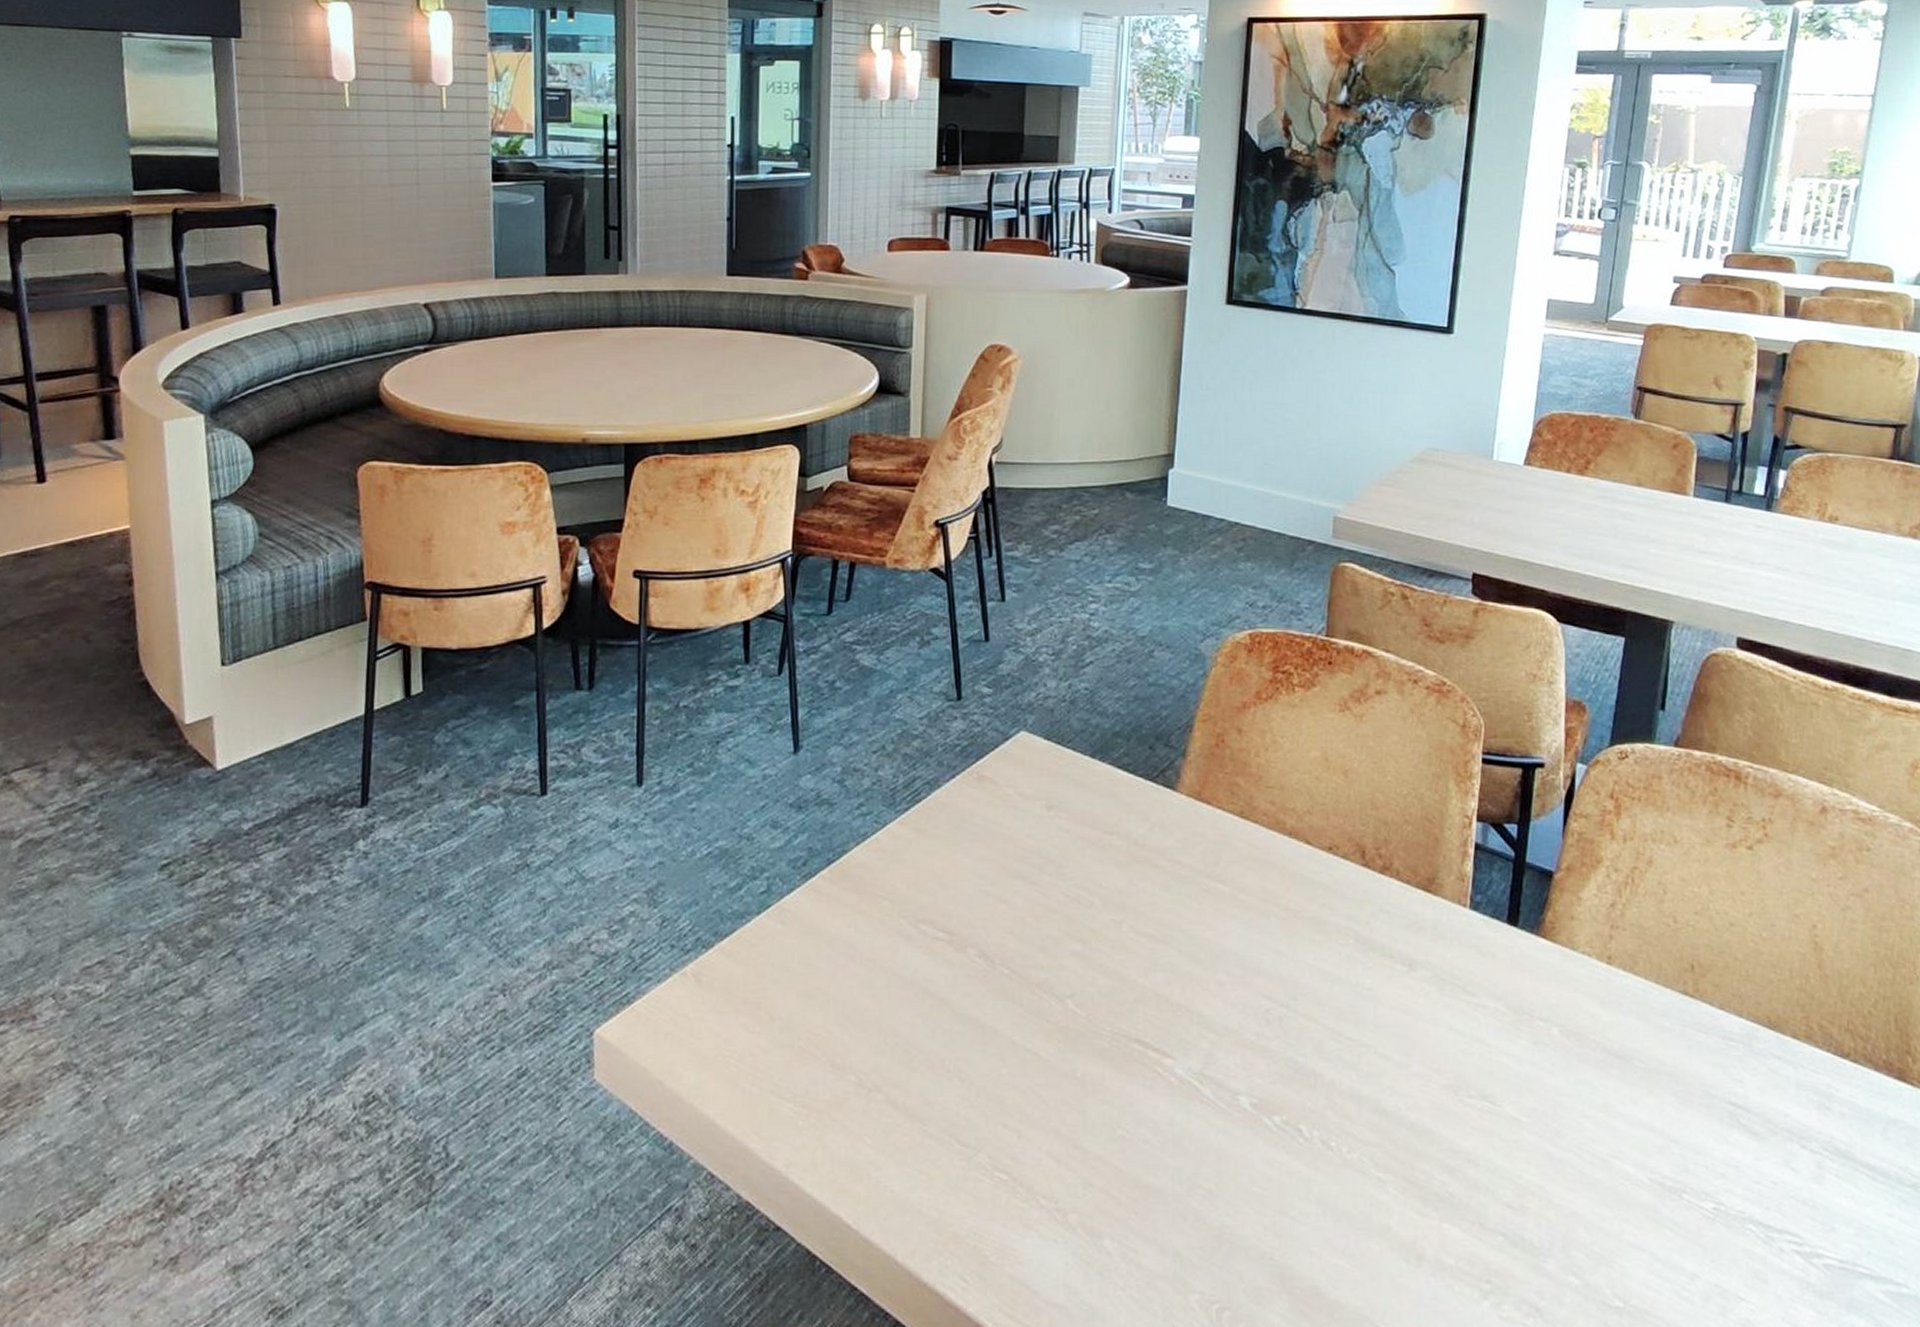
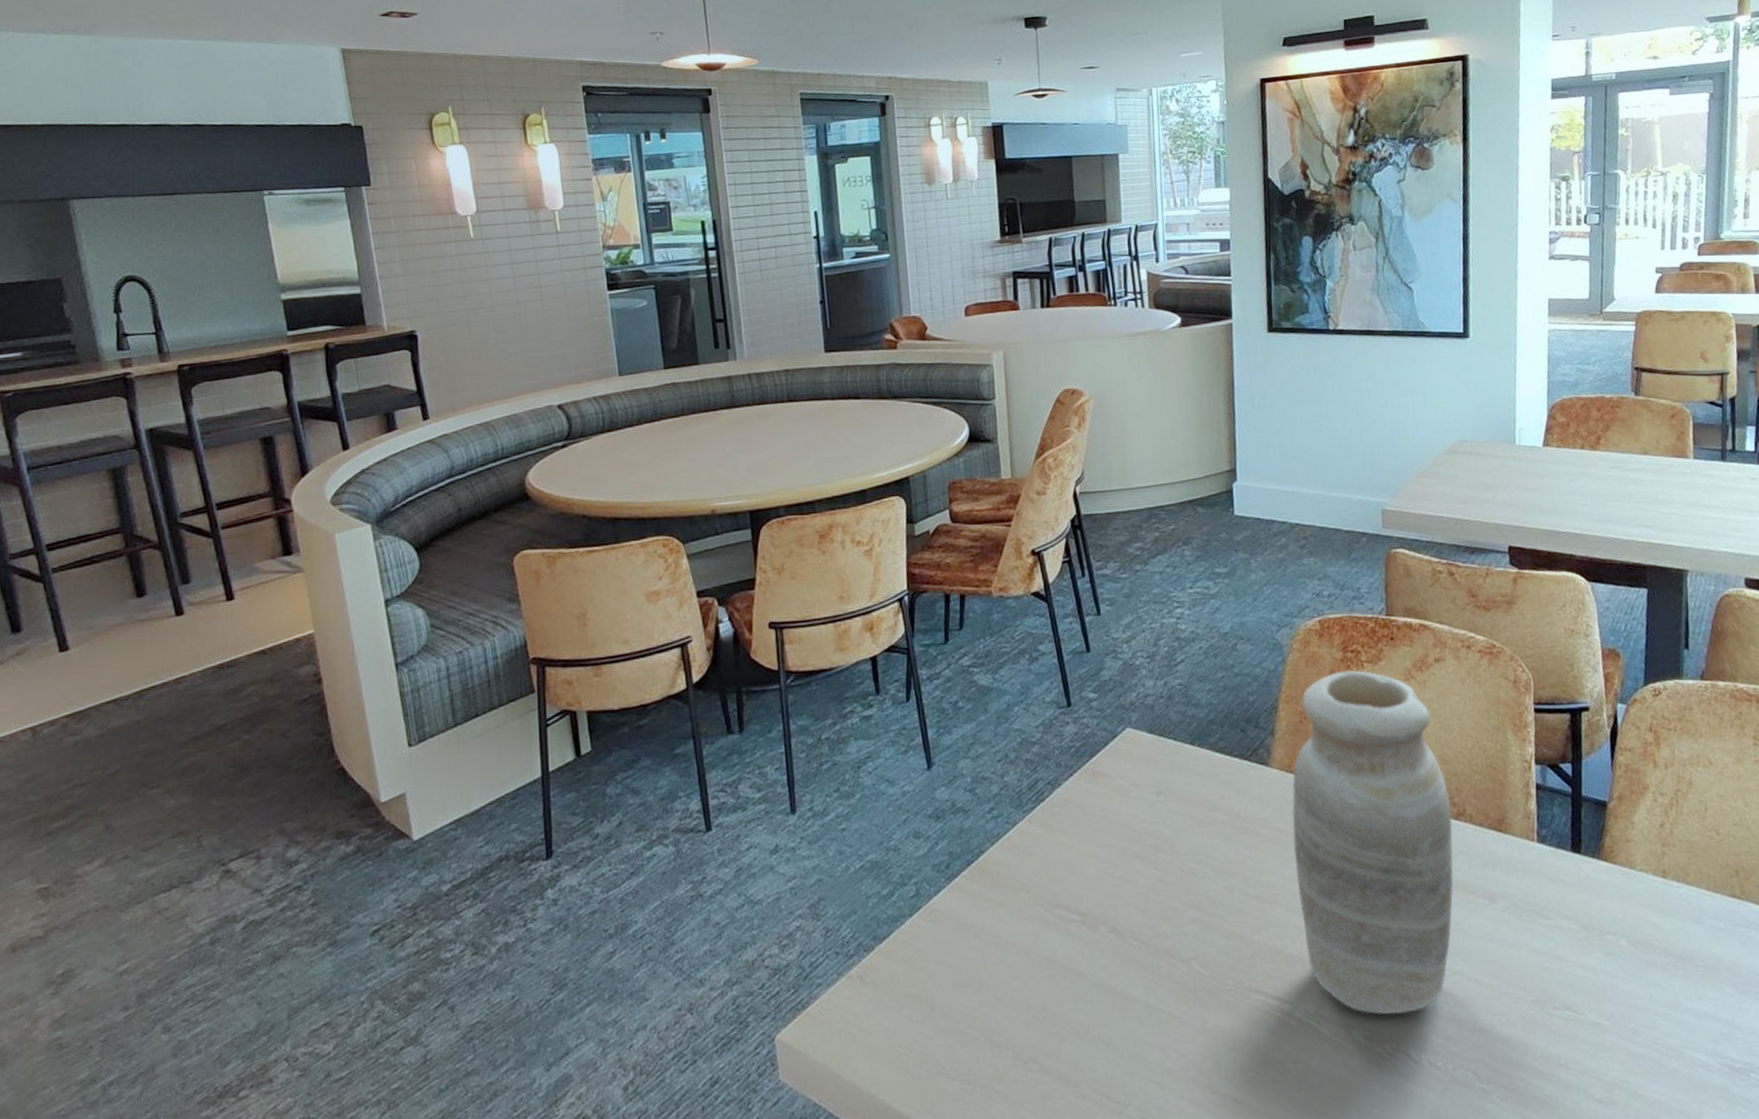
vase: none [1194,693,1376,1083] -> present [1292,670,1454,1015]

